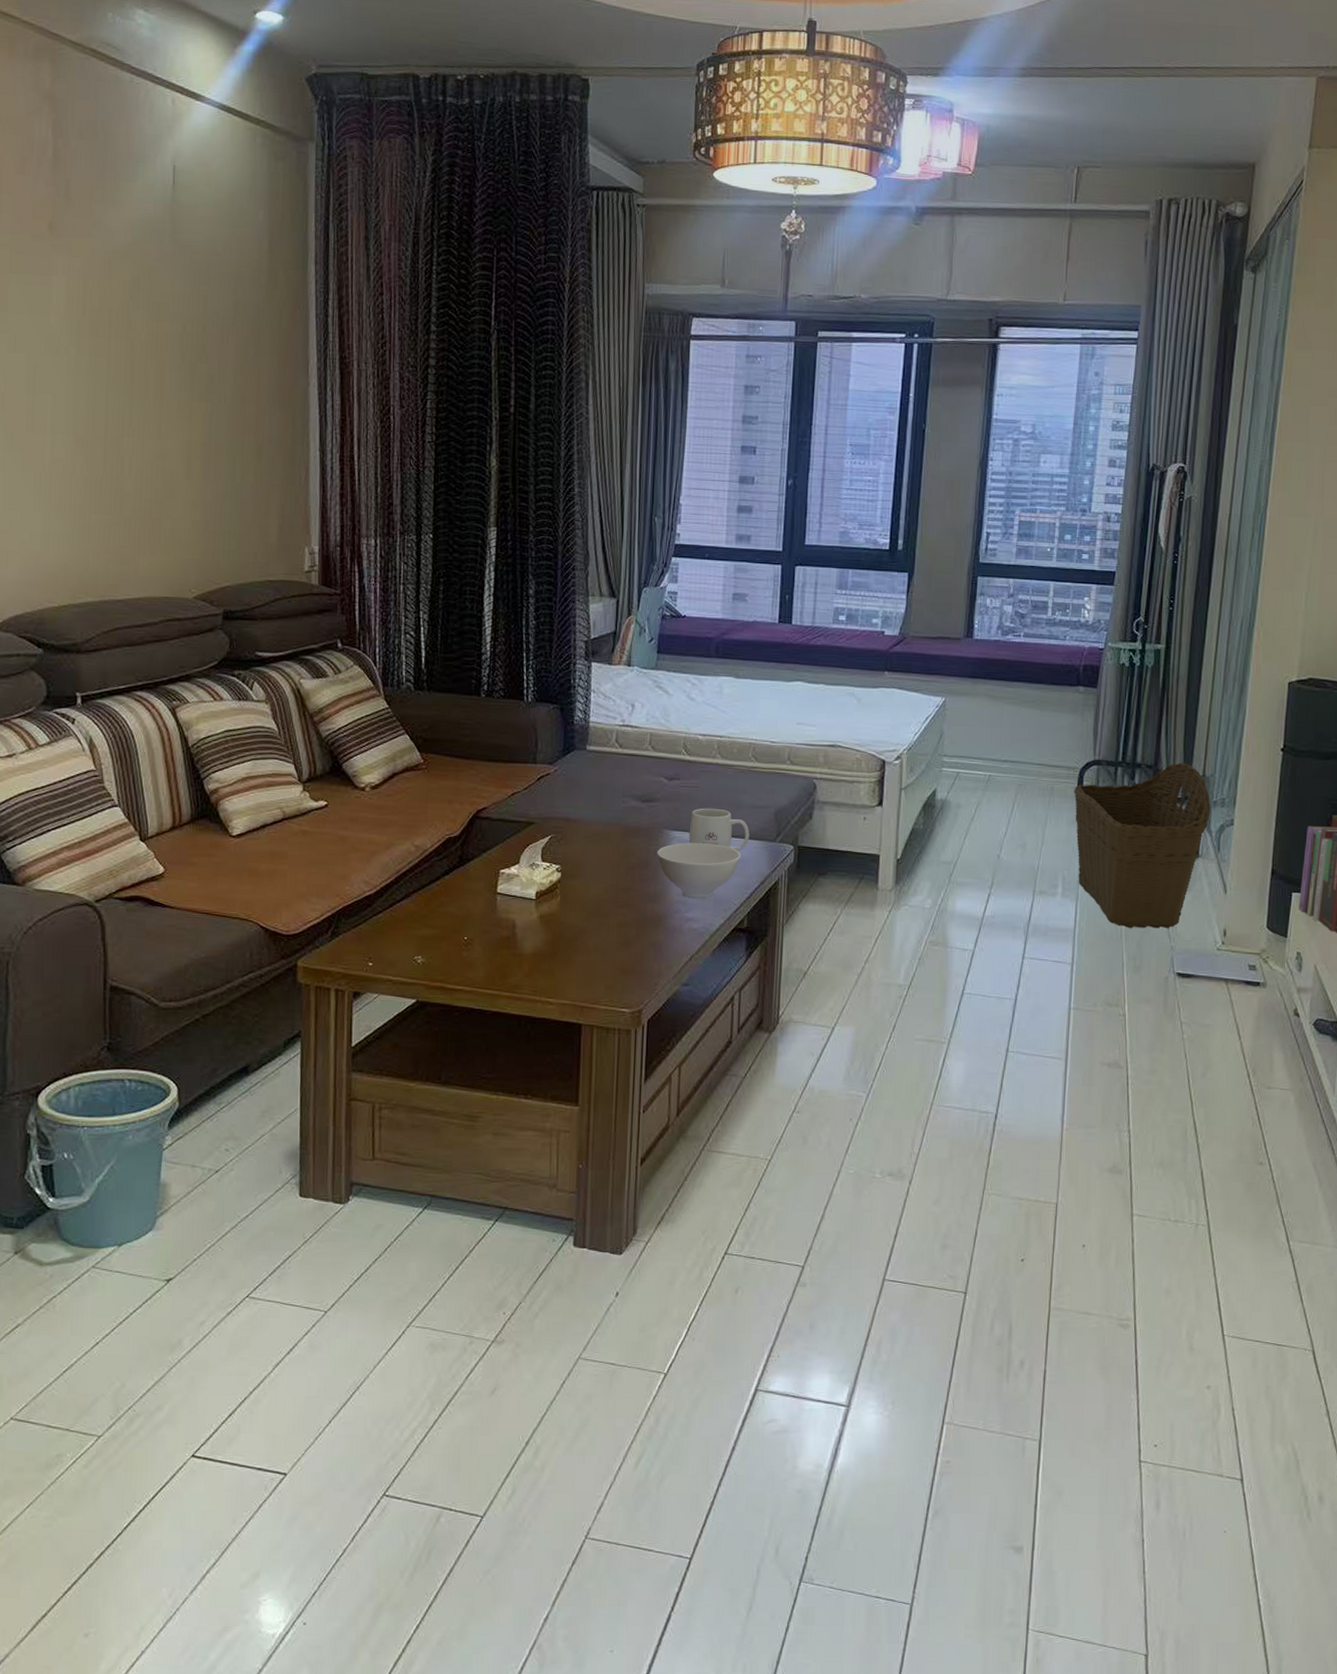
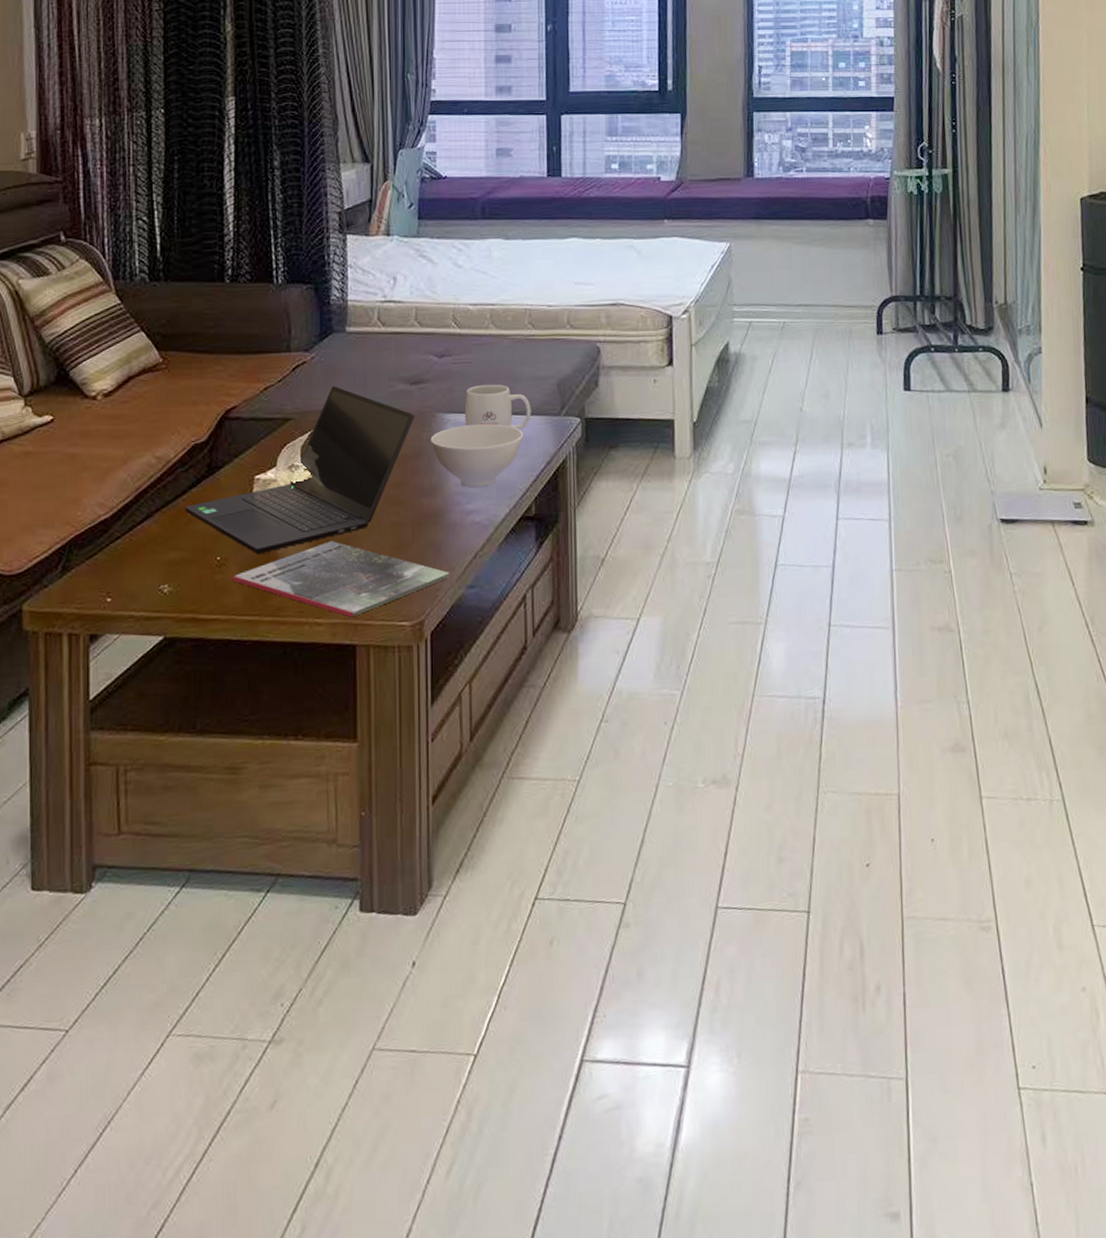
laptop: none [438,797,645,938] -> present [184,385,415,555]
magazine: none [477,933,668,1000] -> present [232,541,450,618]
wicker basket: present [1074,763,1211,929] -> none [873,292,1017,475]

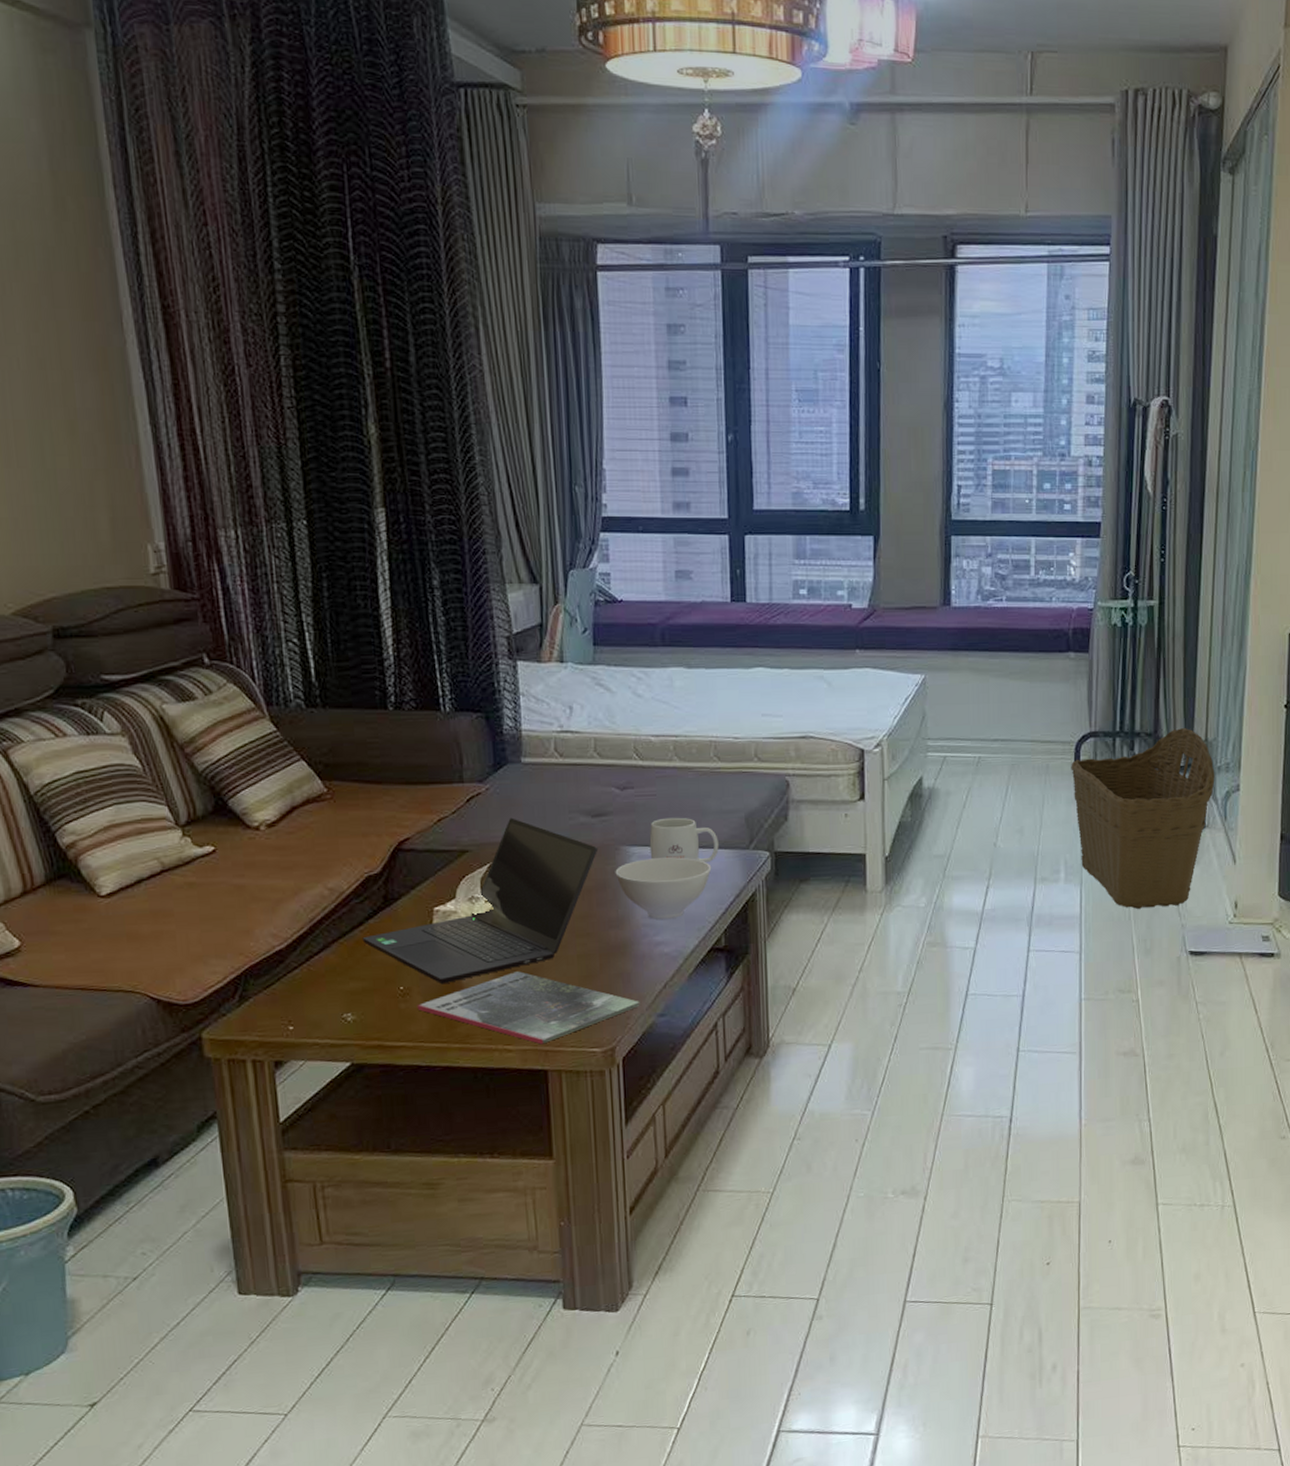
wicker basket: none [873,292,1017,475] -> present [1071,728,1215,909]

